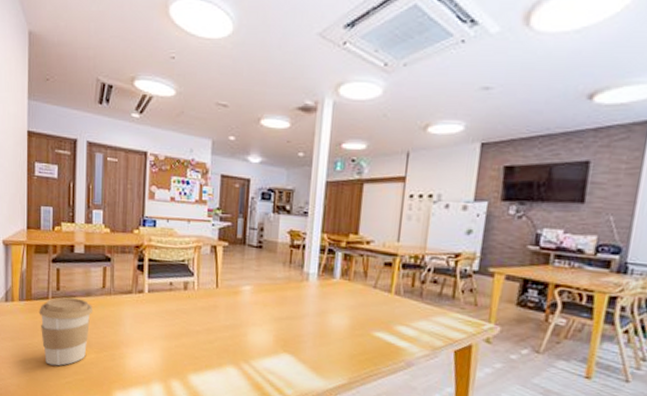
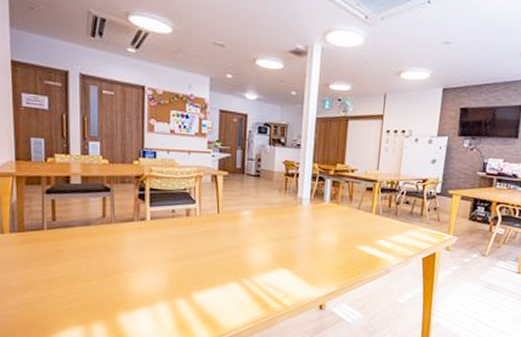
coffee cup: present [39,297,92,366] -> none [33,227,92,295]

